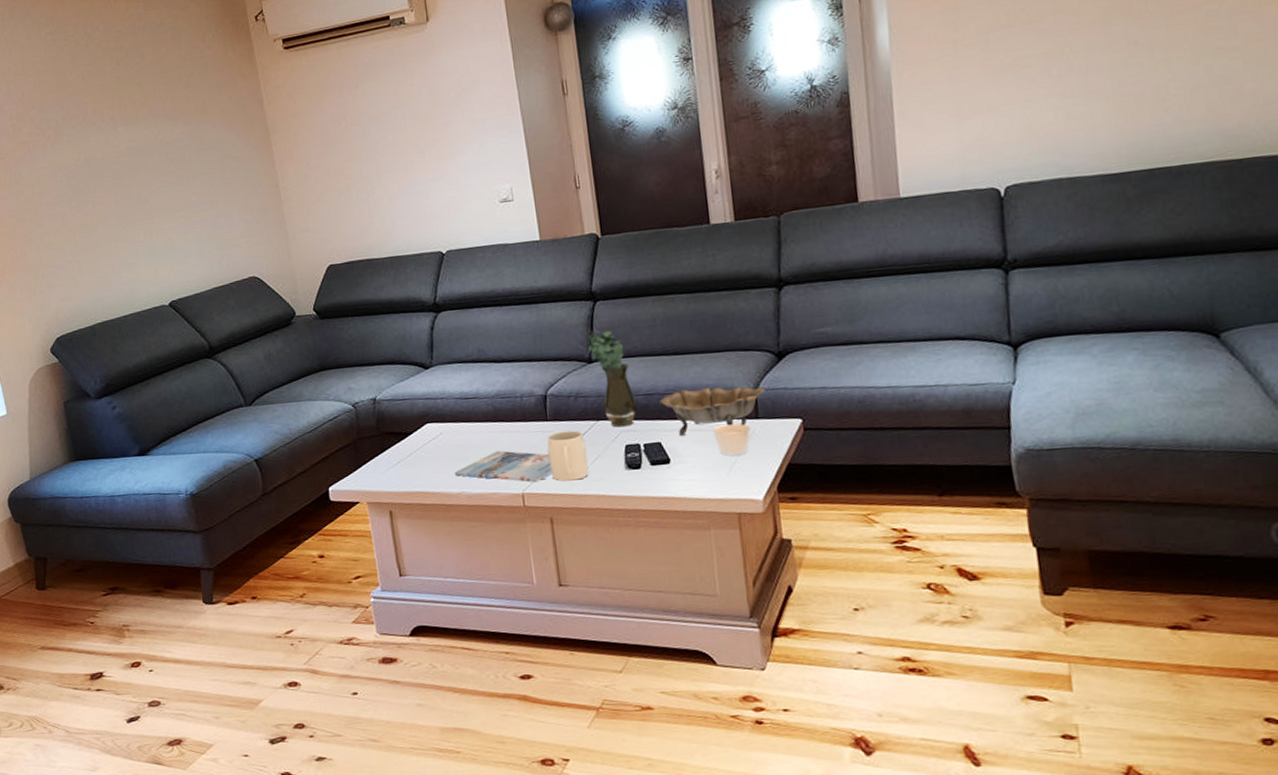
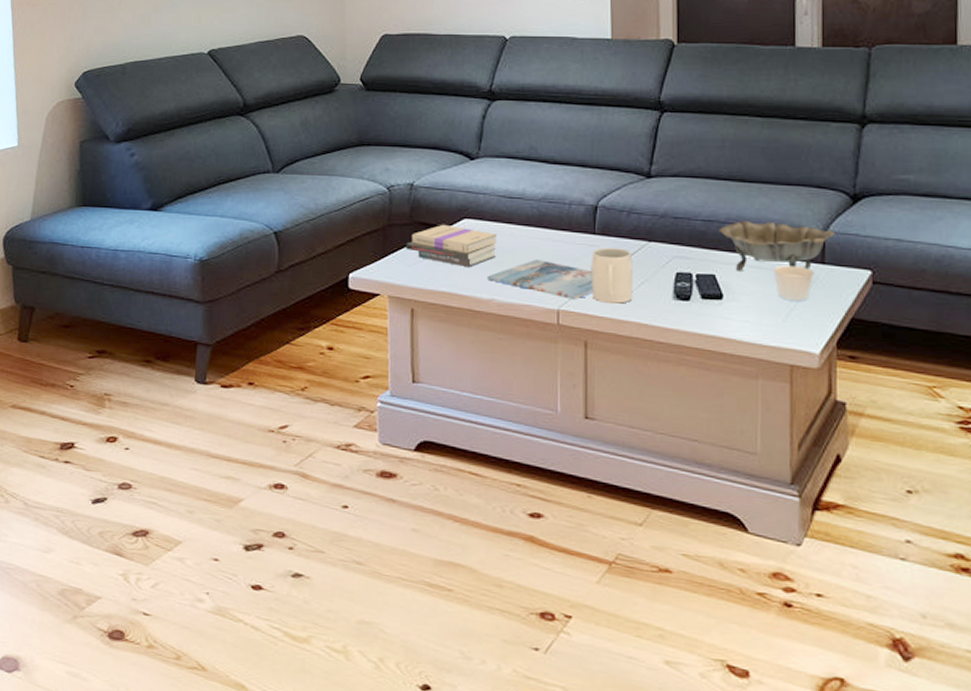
books: none [376,431,460,467] -> present [405,224,498,268]
vase: present [587,328,637,428] -> none [648,140,694,253]

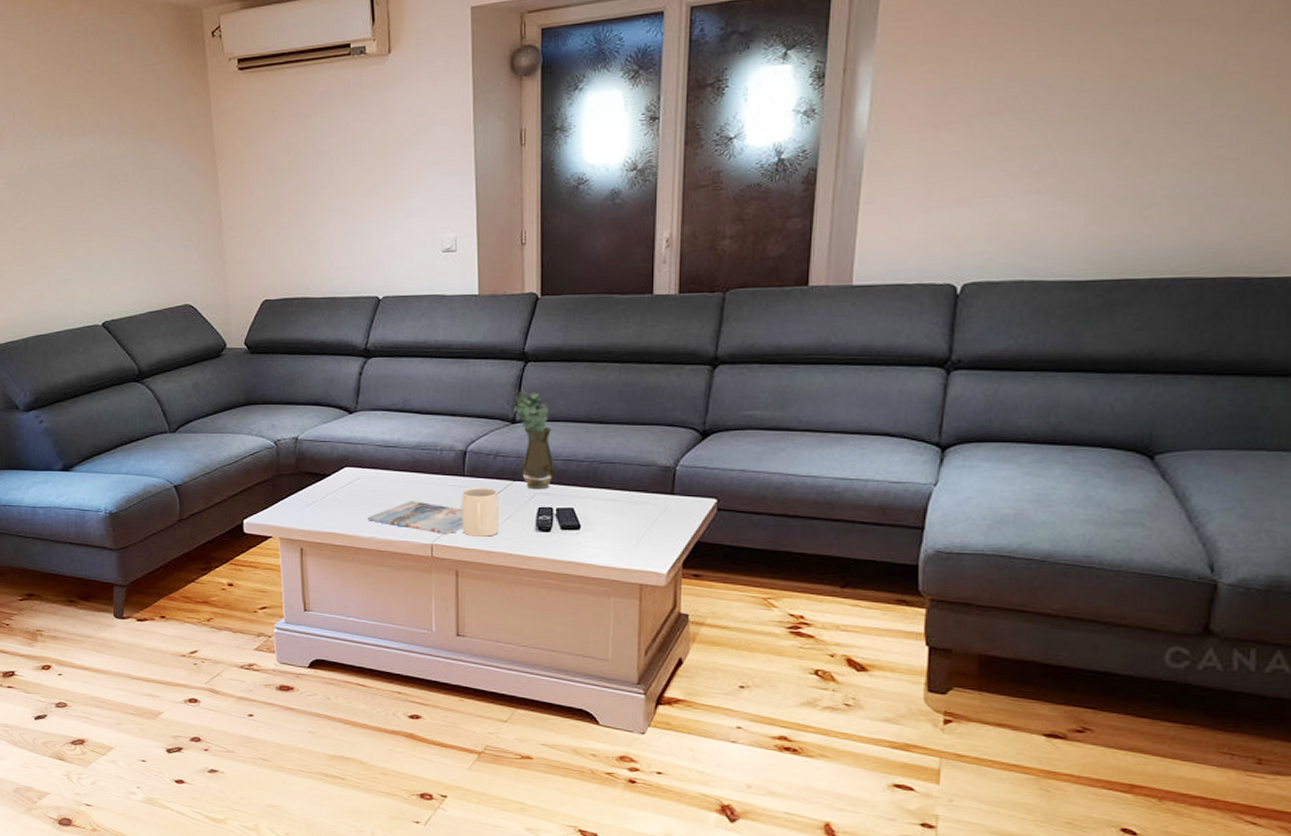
books: present [405,224,498,268] -> none [292,472,376,511]
vase: none [648,140,694,253] -> present [513,389,555,490]
decorative bowl: present [719,220,835,271] -> none [578,458,684,504]
candle: present [773,265,814,301] -> none [627,497,664,528]

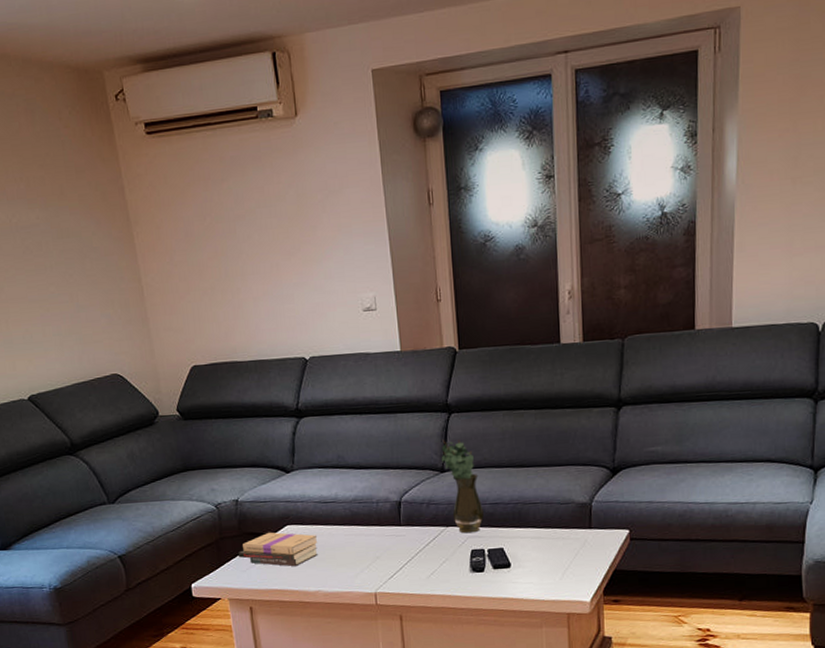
books: none [292,472,376,511] -> present [237,532,318,567]
magazine: present [367,501,463,536] -> none [312,552,403,584]
mug: present [460,488,499,538] -> none [399,535,437,583]

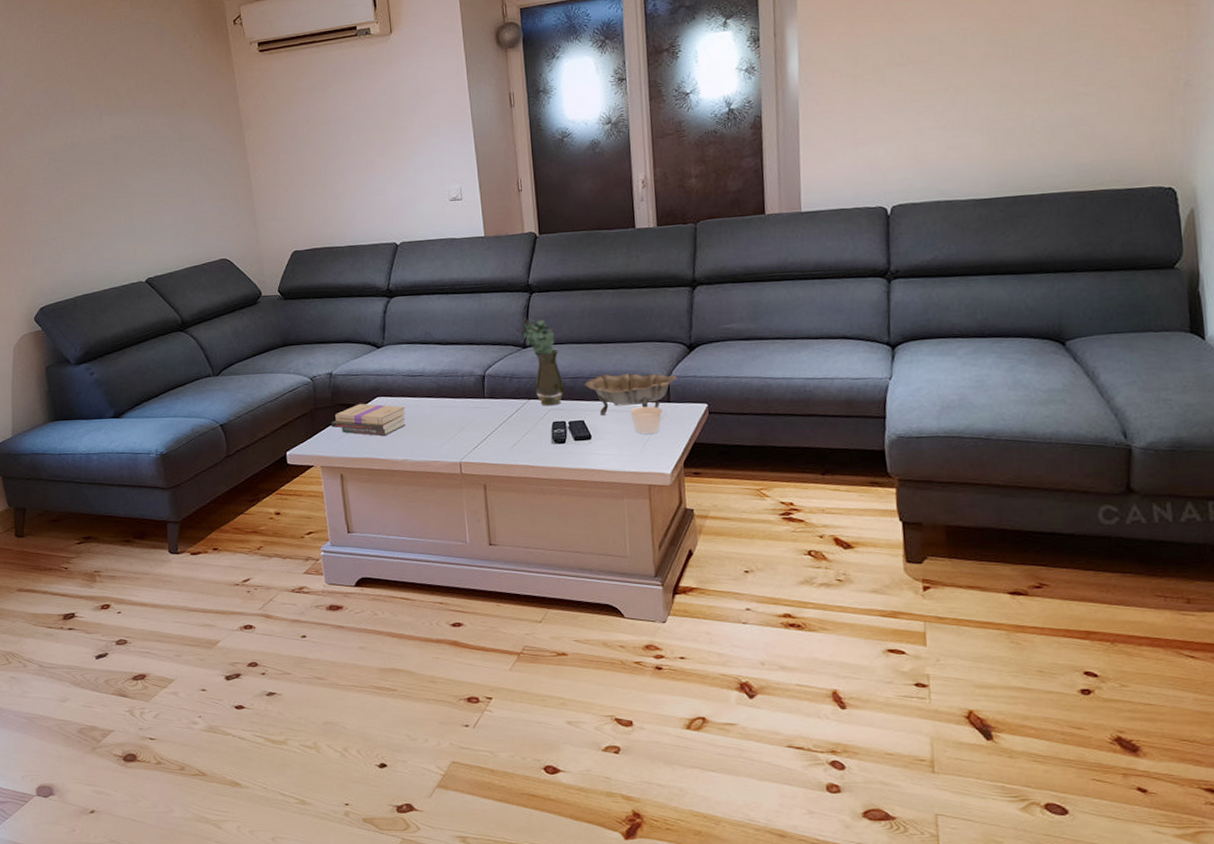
decorative bowl: none [504,498,599,543] -> present [584,373,677,415]
candle: none [550,533,583,562] -> present [630,406,663,435]

